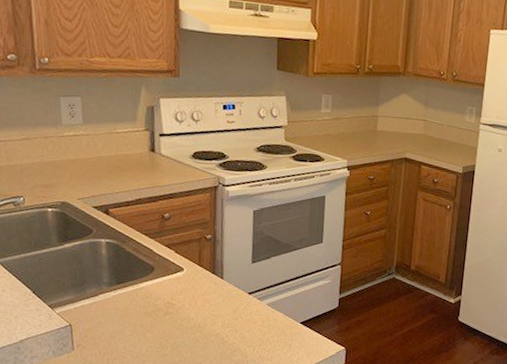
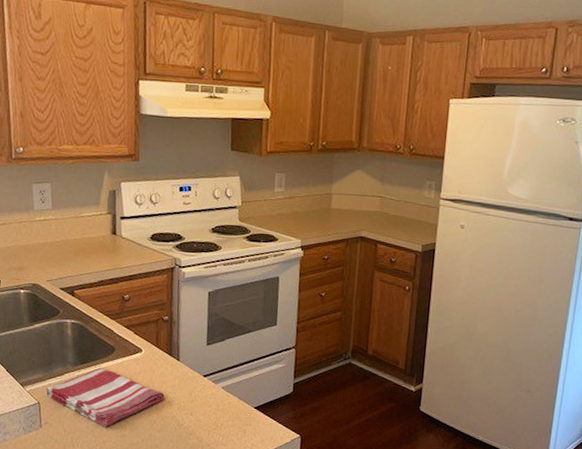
dish towel: none [77,288,208,347] -> present [45,368,165,427]

